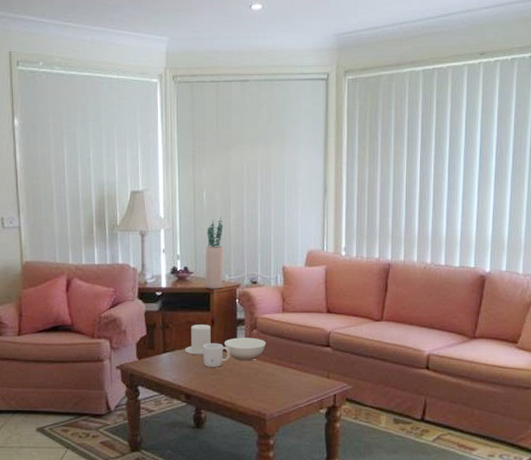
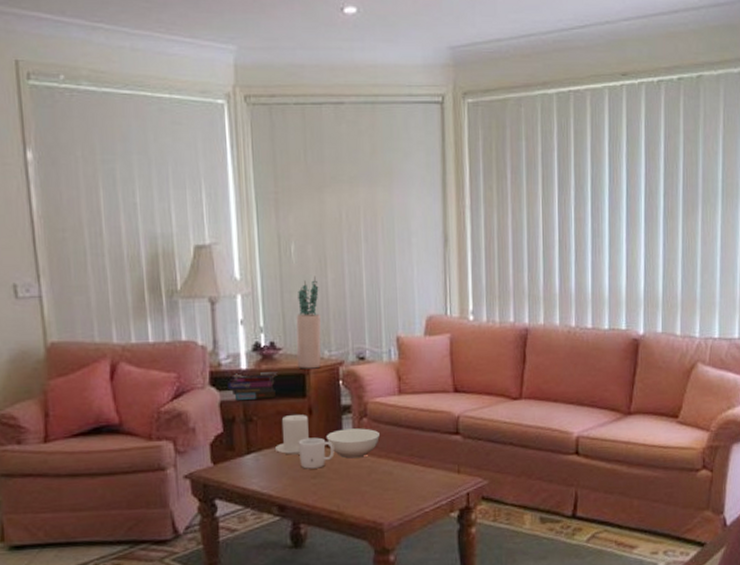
books: none [151,290,189,311] -> present [228,372,278,400]

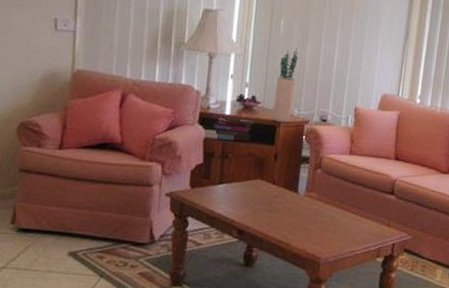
candle: present [275,415,309,455] -> none [243,157,273,191]
mug: present [298,437,335,469] -> none [261,178,291,205]
bowl: present [325,428,380,459] -> none [285,175,329,201]

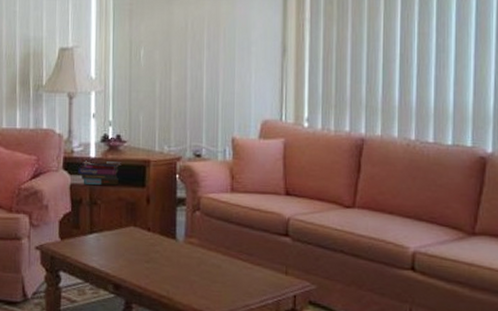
vase: present [271,48,298,124] -> none [139,78,164,162]

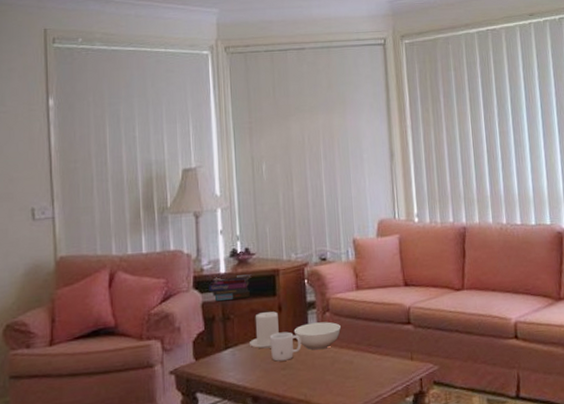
candle: none [115,202,146,239] -> present [250,311,279,349]
mug: none [135,224,168,254] -> present [269,331,302,362]
bowl: none [160,220,211,249] -> present [293,322,341,350]

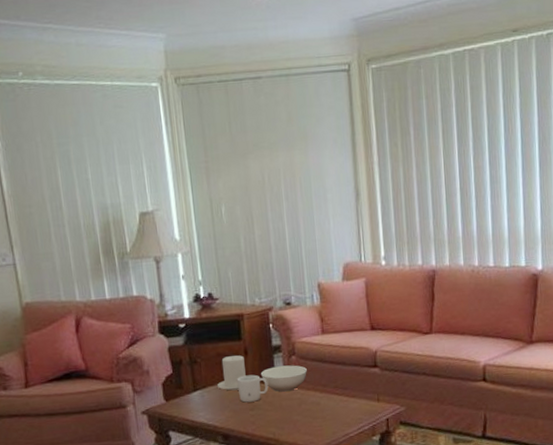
books: present [209,274,252,301] -> none [174,319,216,345]

